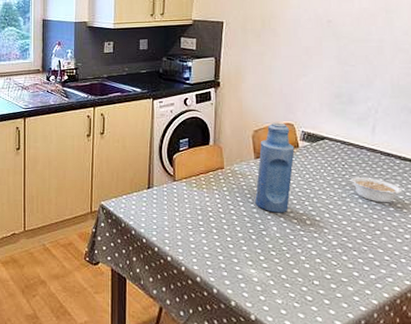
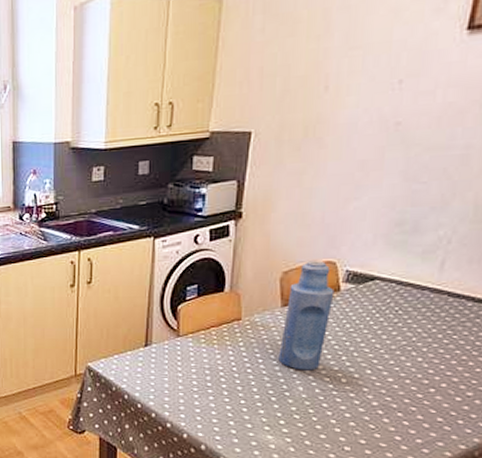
legume: present [351,177,404,203] -> none [405,325,473,356]

